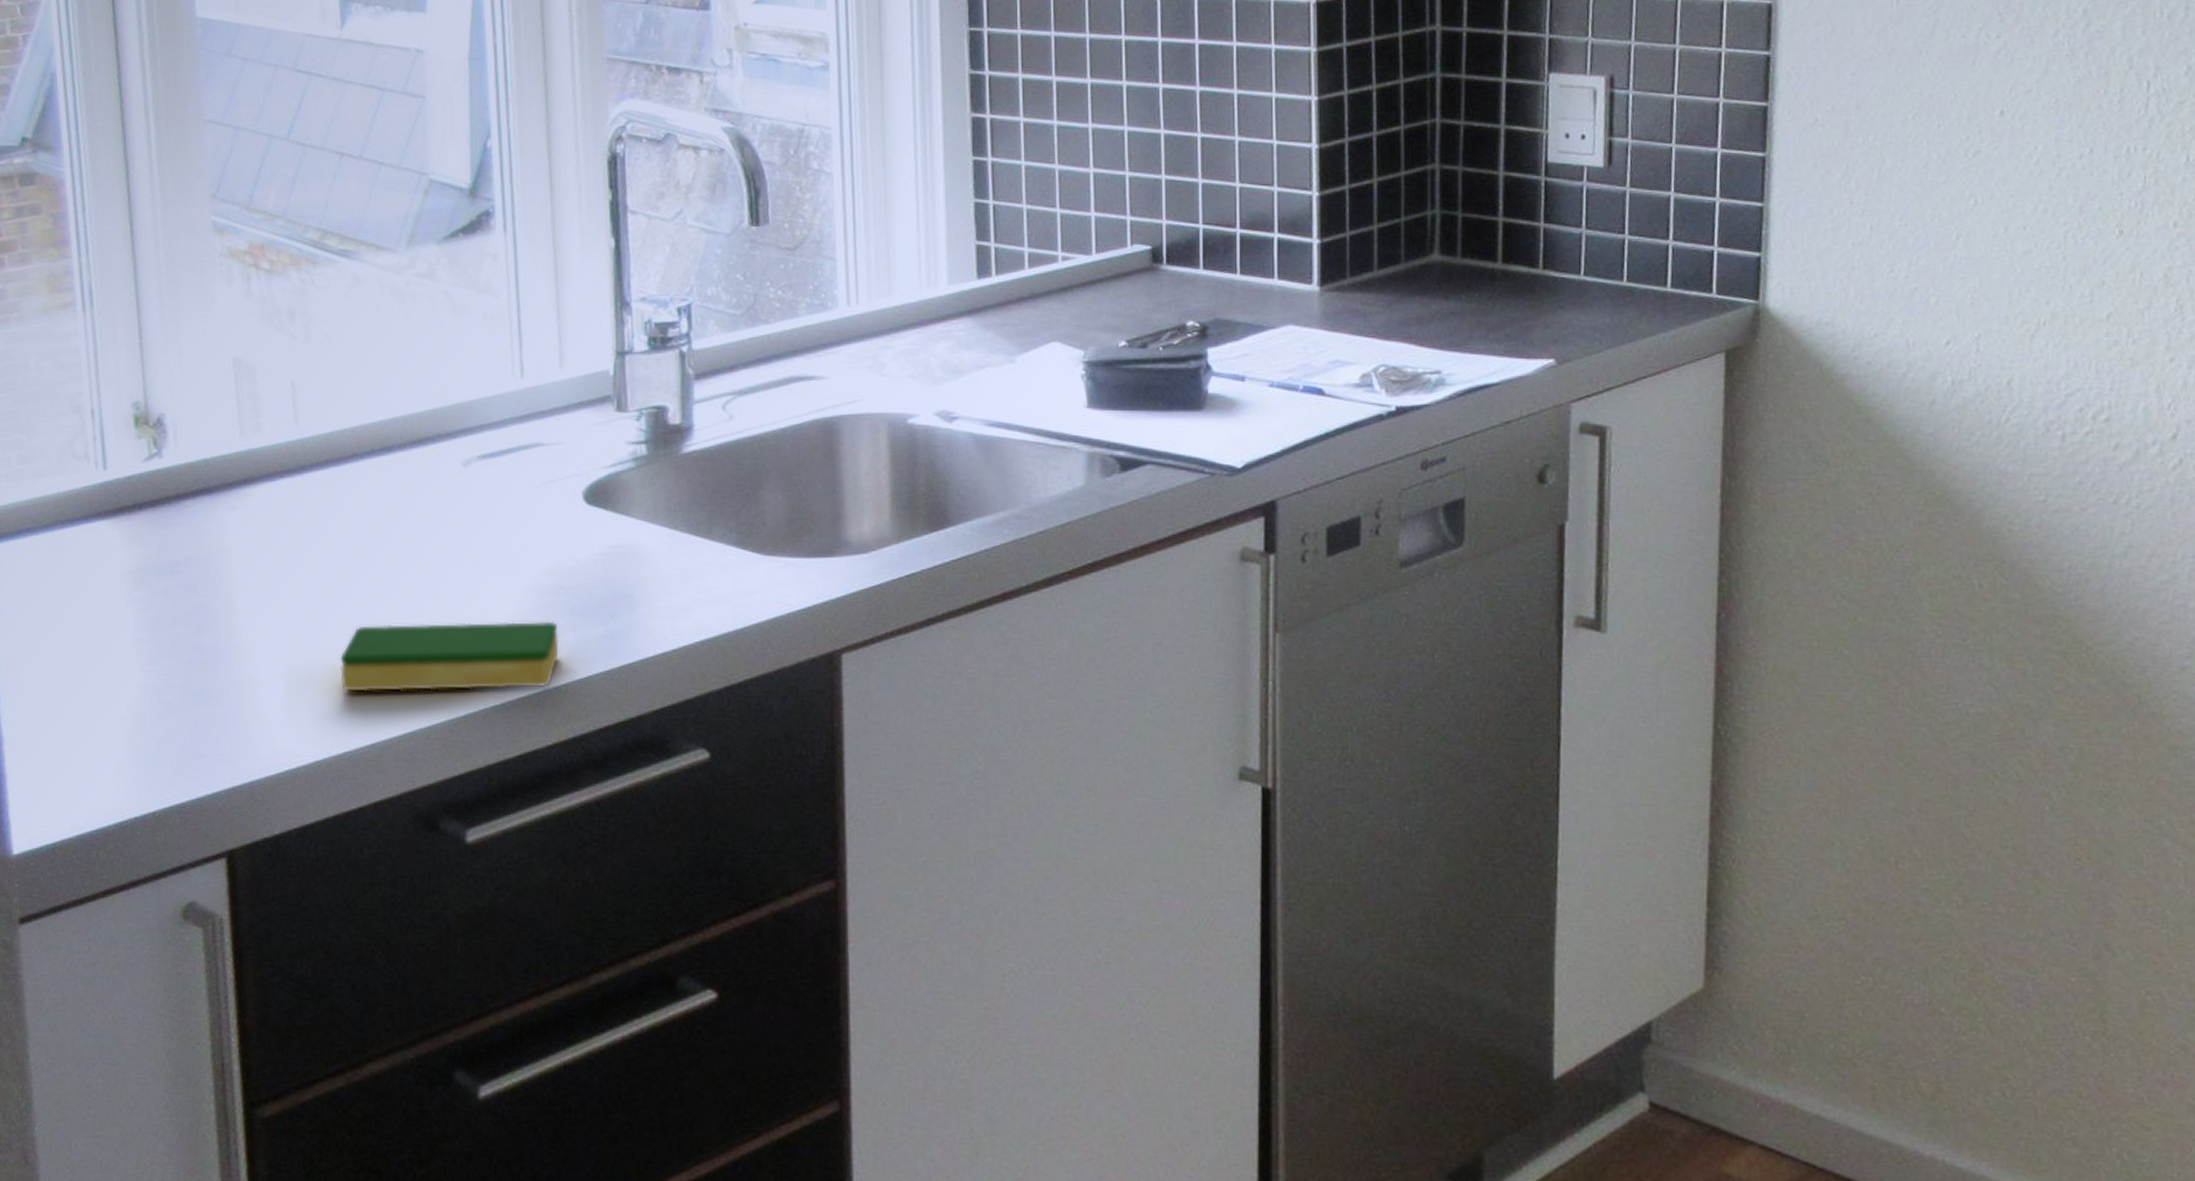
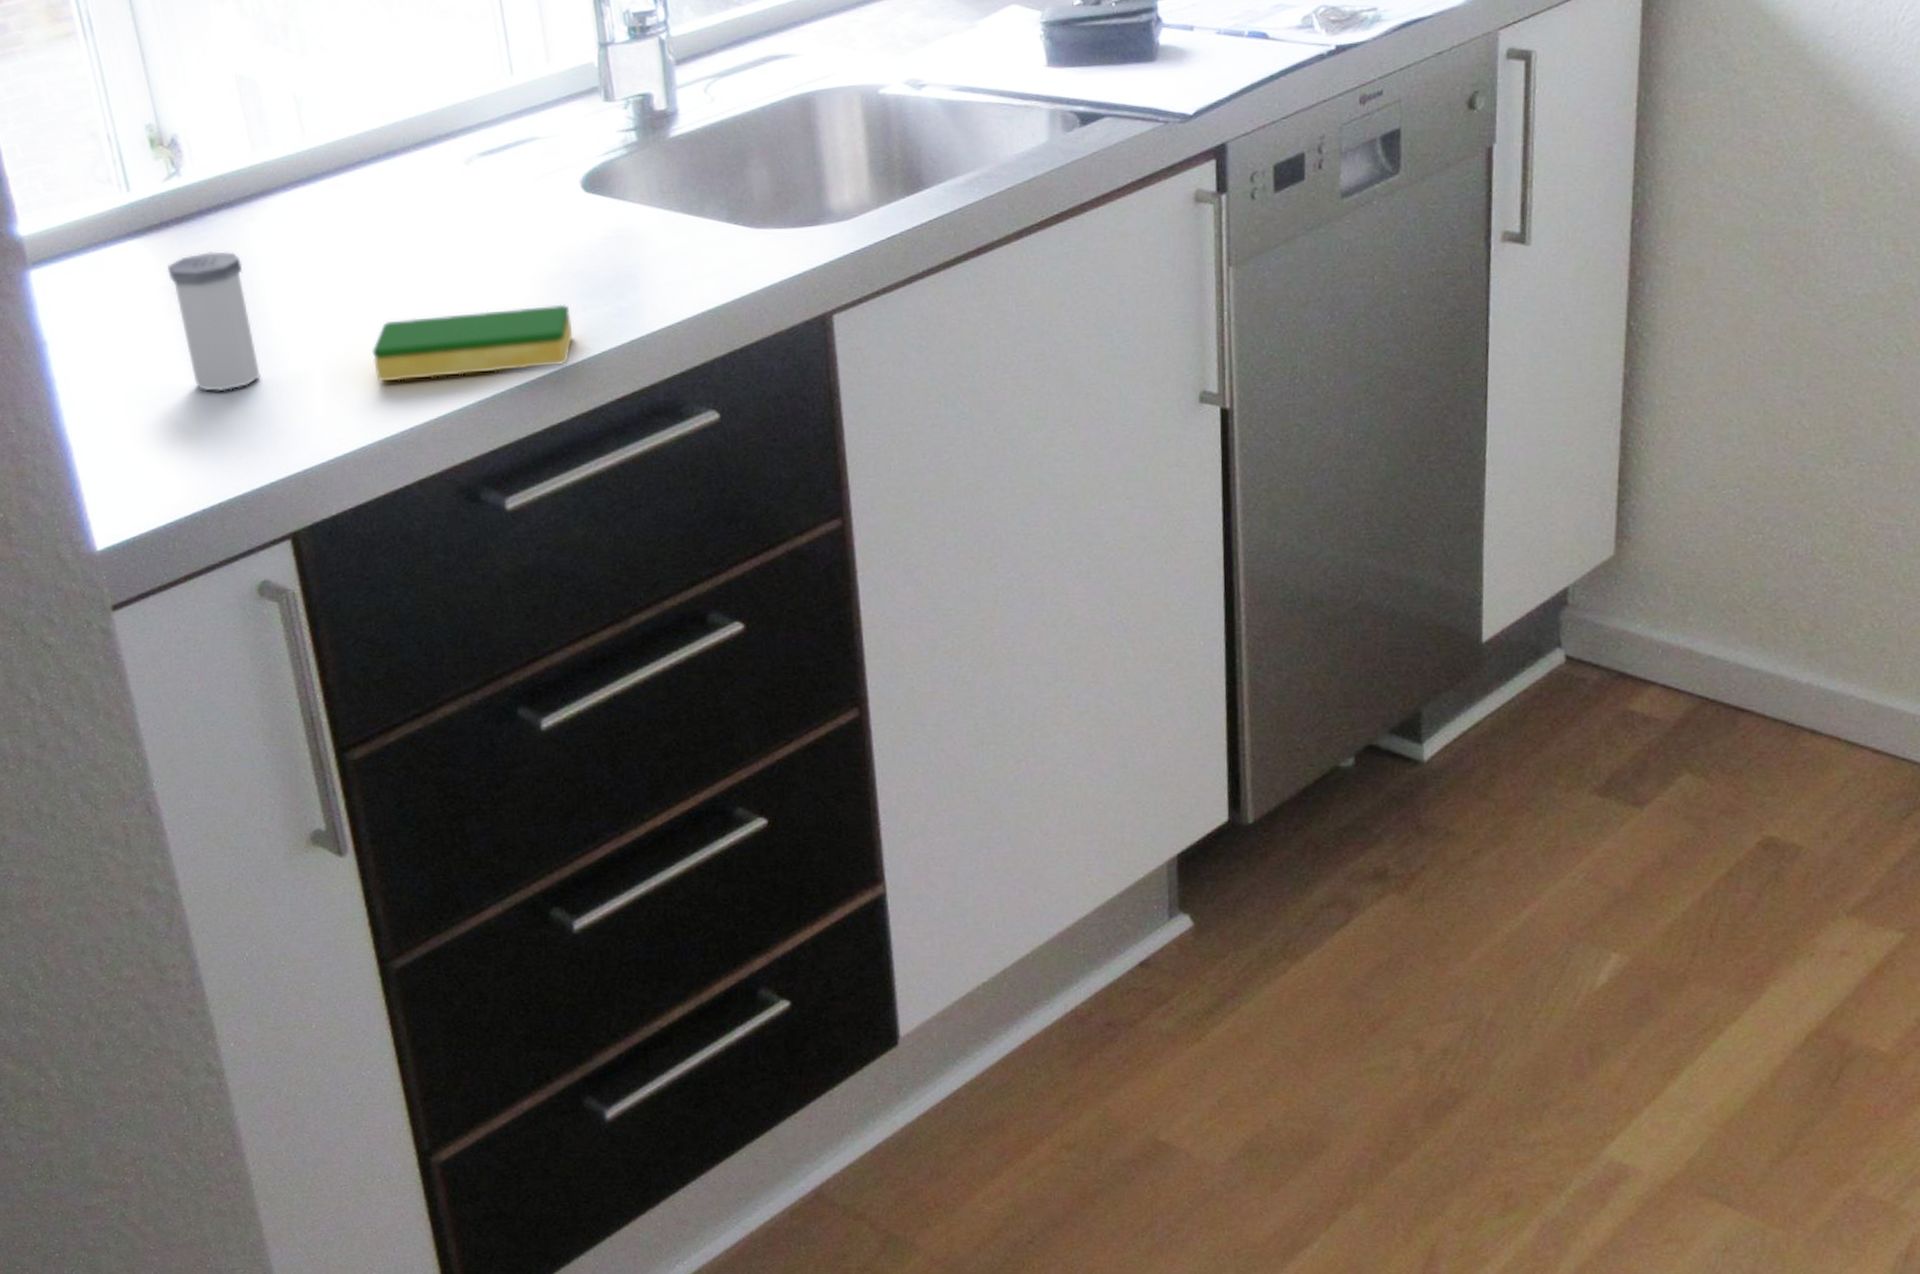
salt shaker: none [133,539,218,690] -> present [167,251,261,392]

